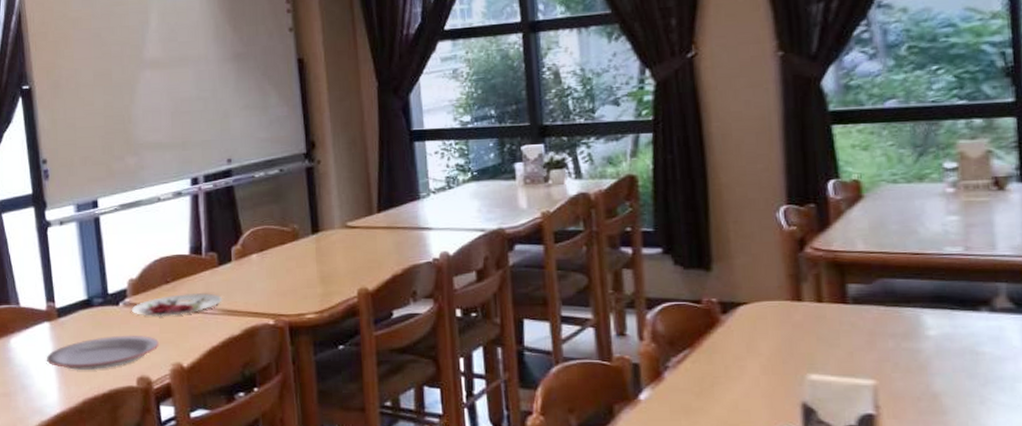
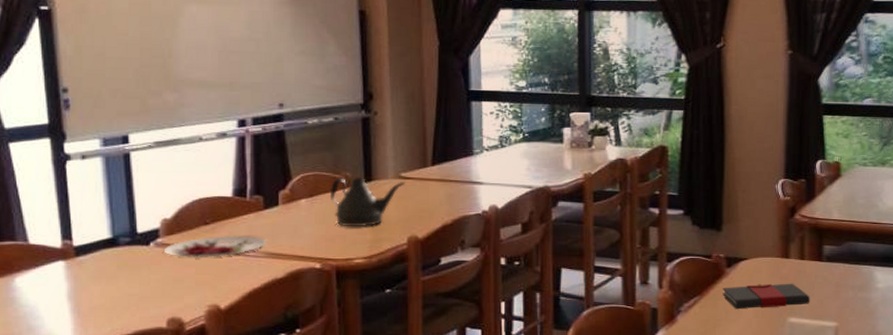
plate: present [47,334,160,371] -> none [60,275,195,312]
teapot: none [278,228,352,281] -> present [329,176,405,227]
book: none [718,331,835,365] -> present [722,283,810,310]

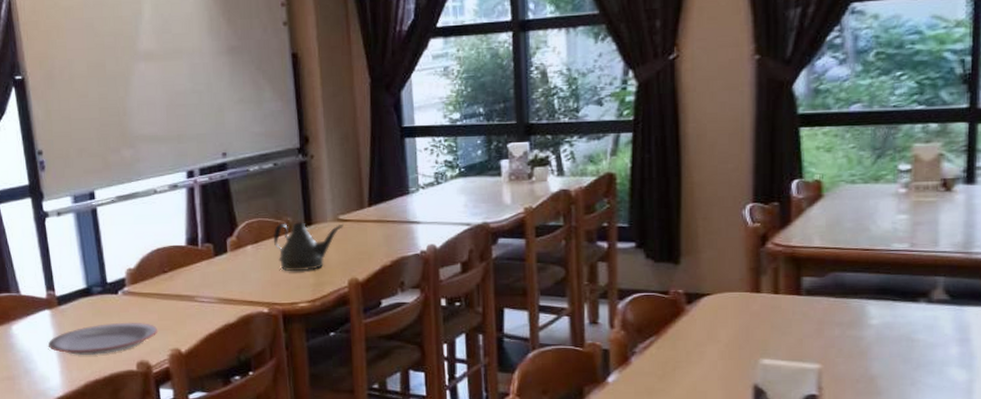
plate: none [60,275,195,312] -> present [48,322,159,356]
plate: present [163,236,266,259] -> none [130,283,218,306]
book: present [722,283,810,310] -> none [682,320,787,351]

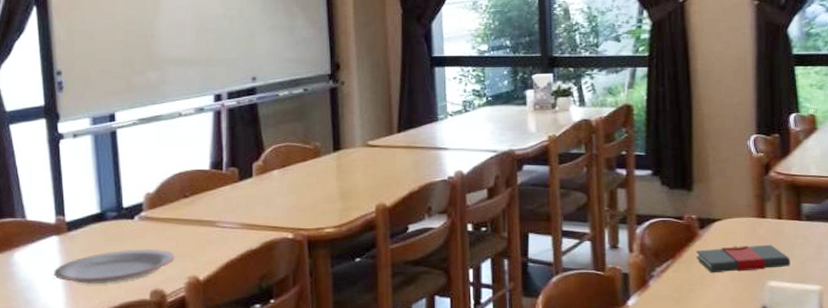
teapot: present [273,221,344,272] -> none [300,146,372,197]
book: none [682,320,787,351] -> present [696,244,790,274]

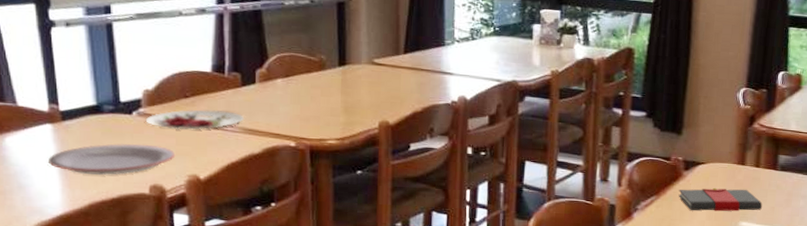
plate: none [146,208,242,231] -> present [145,109,244,130]

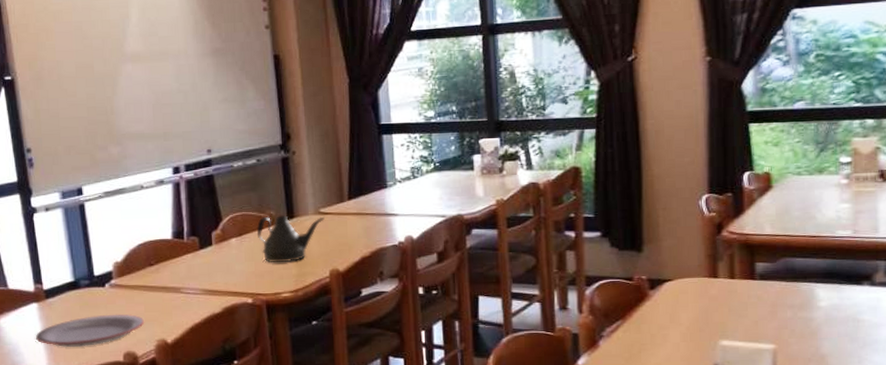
plate: present [145,109,244,130] -> none [117,275,204,297]
teapot: none [305,60,378,109] -> present [256,214,325,263]
book: present [678,187,762,212] -> none [646,304,743,333]

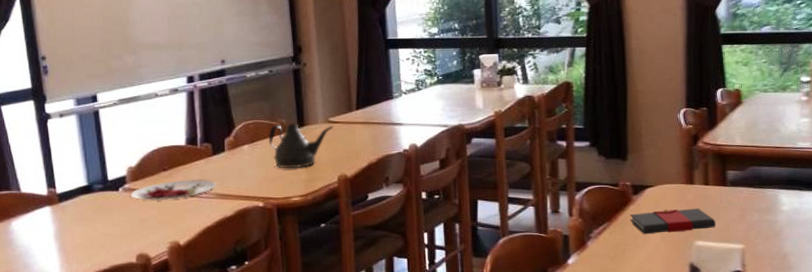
plate: present [36,313,145,348] -> none [49,217,158,250]
plate: none [117,275,204,297] -> present [130,179,216,201]
book: none [646,304,743,333] -> present [630,208,716,235]

